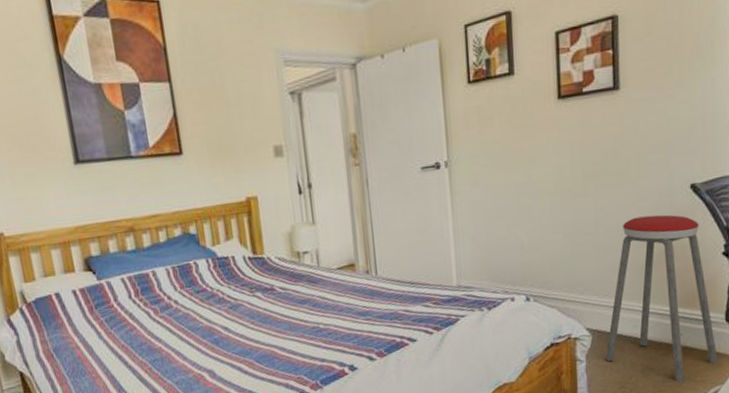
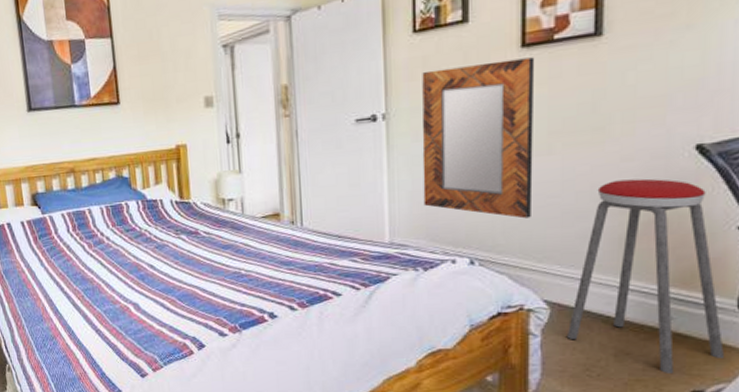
home mirror: none [477,108,573,256] -> present [422,57,535,219]

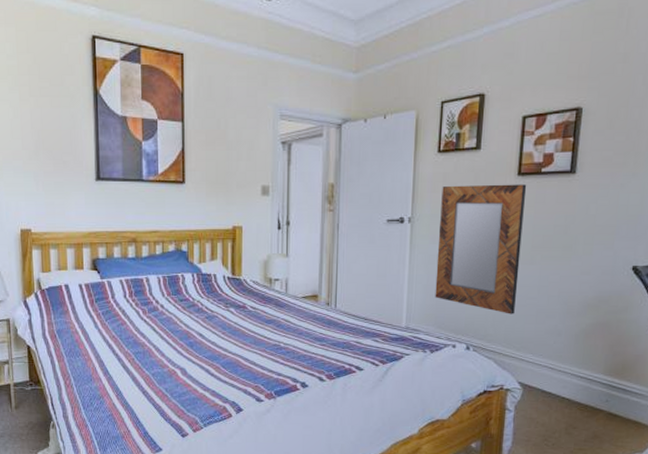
music stool: present [566,178,725,373] -> none [532,289,641,444]

